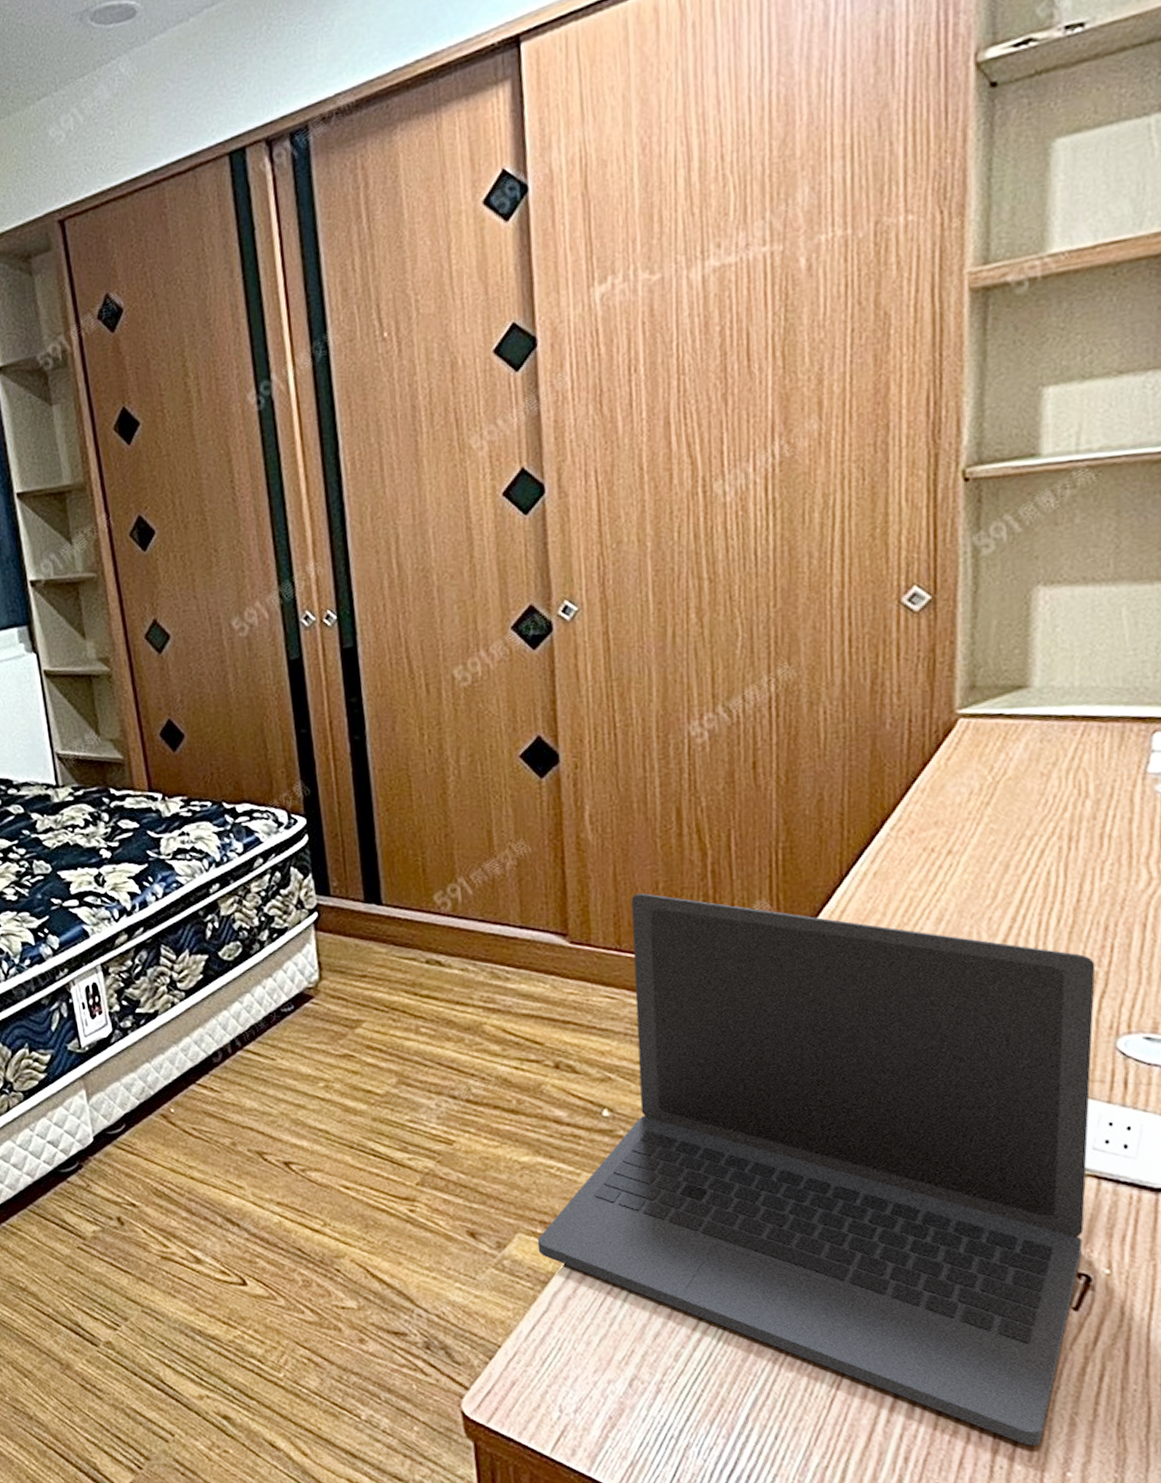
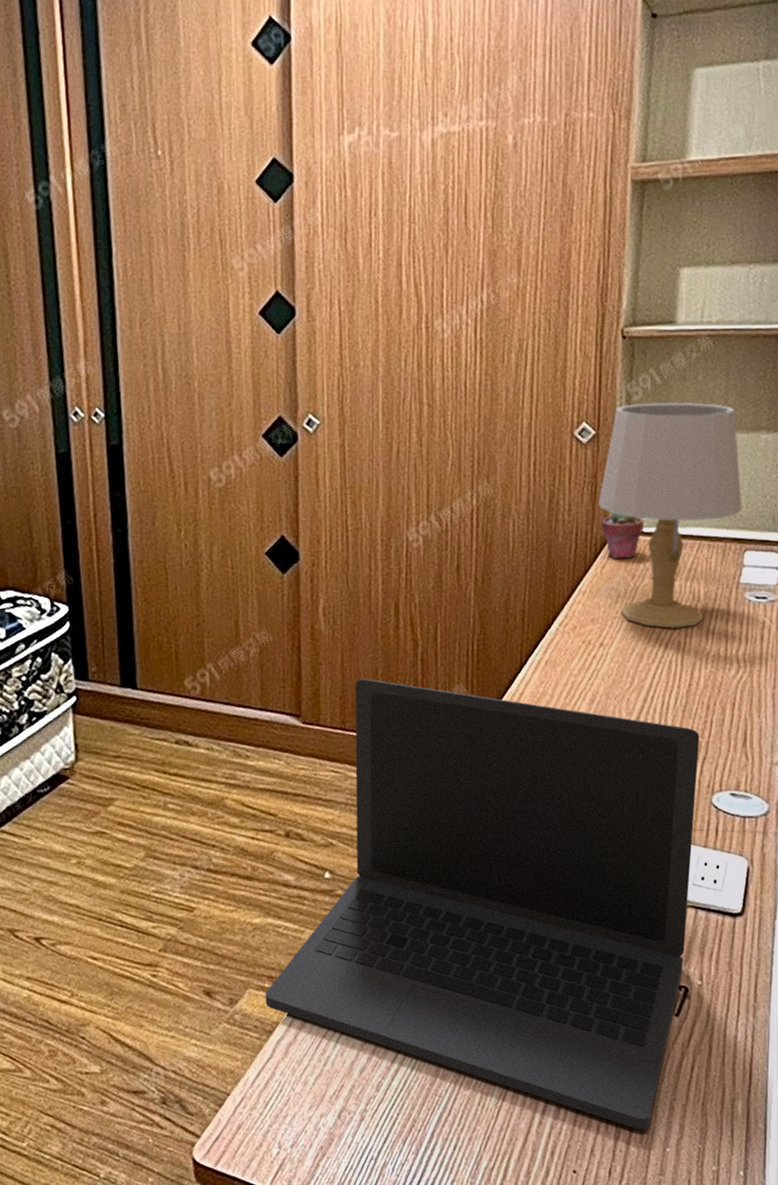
table lamp: none [937,551,1148,831] -> present [597,402,742,628]
potted succulent: none [942,691,1005,749] -> present [601,511,645,560]

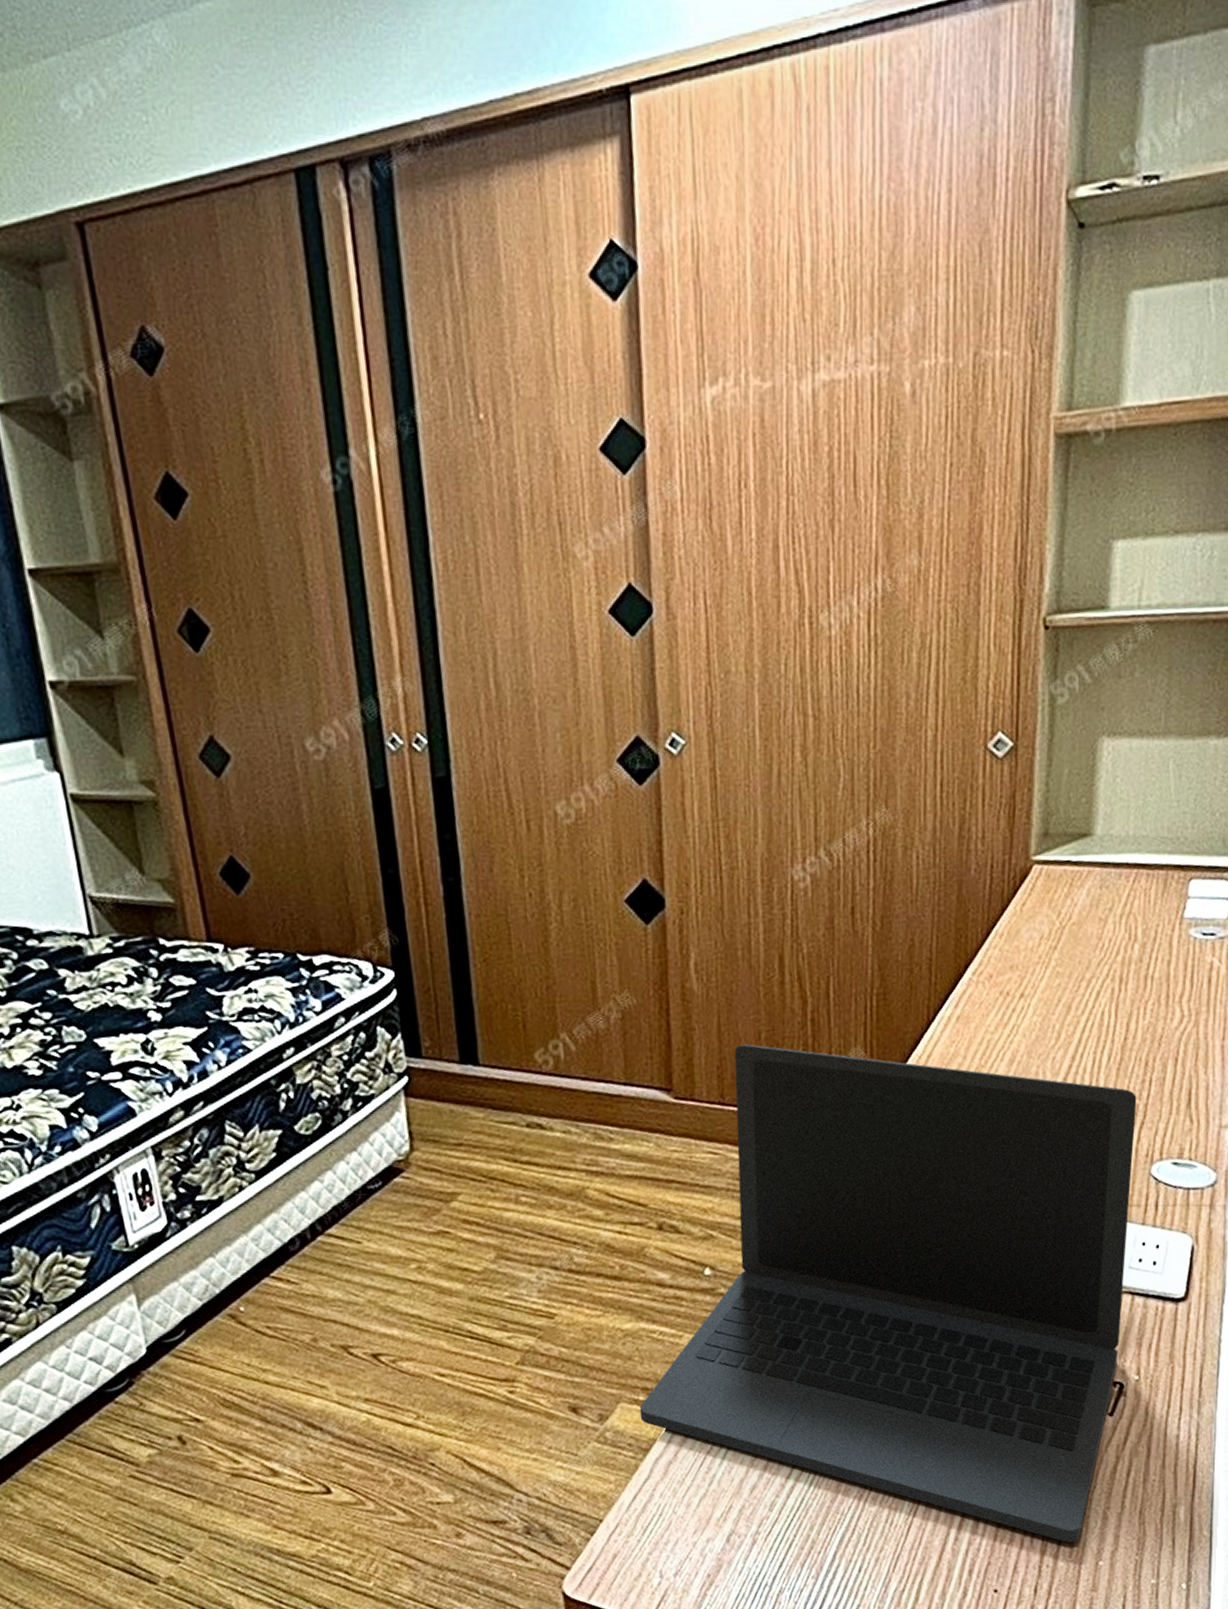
table lamp: present [597,402,742,628] -> none [1016,704,1187,974]
potted succulent: present [601,511,645,560] -> none [1020,838,1072,895]

